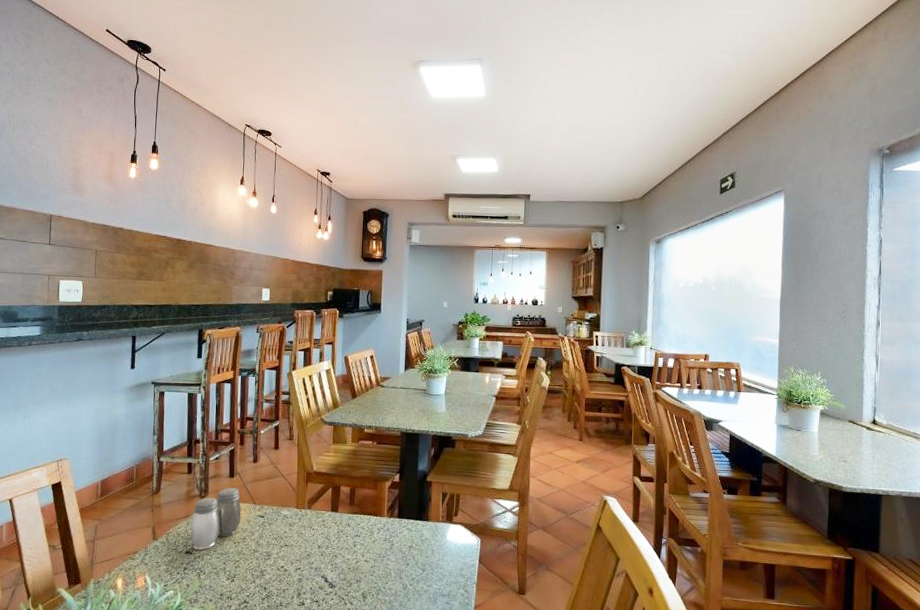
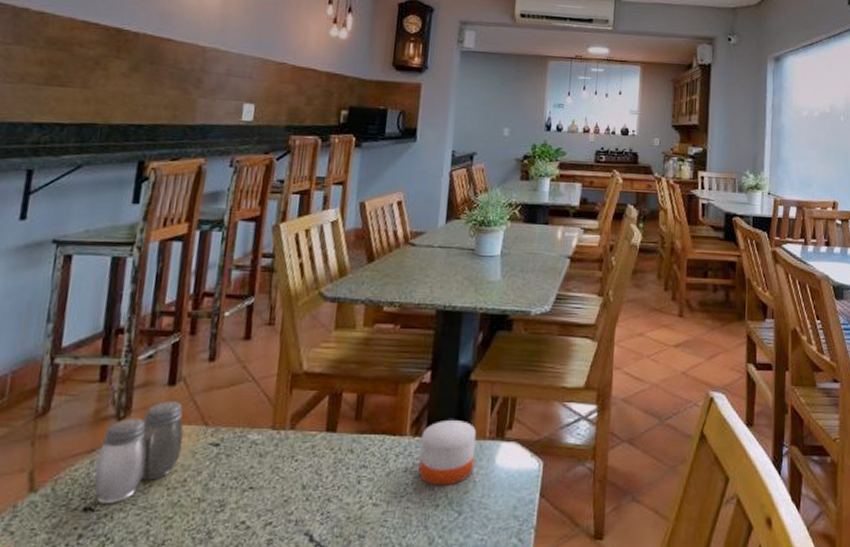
candle: none [394,508,433,552] -> present [418,420,477,486]

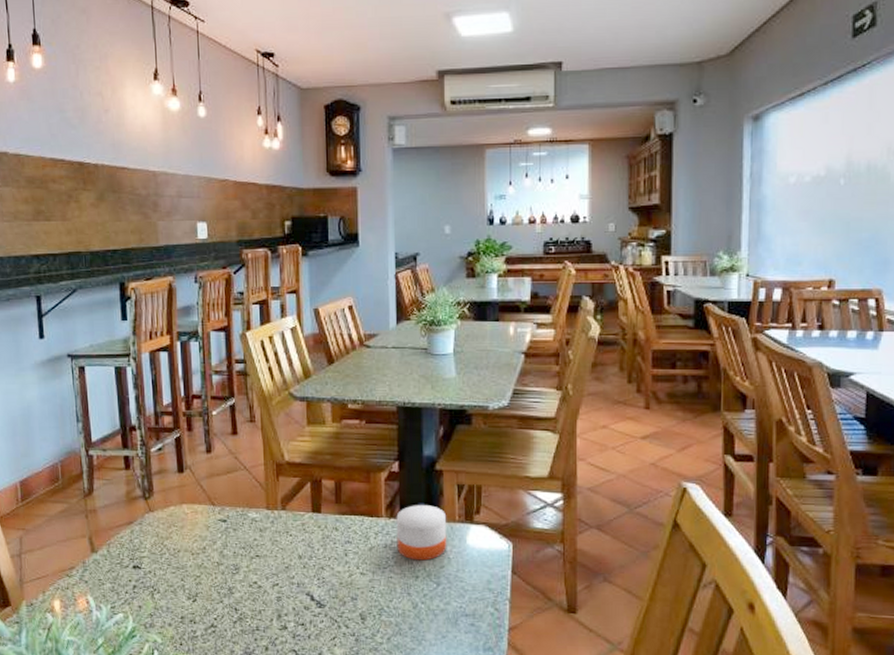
salt and pepper shaker: present [94,401,184,505] -> none [135,485,198,564]

